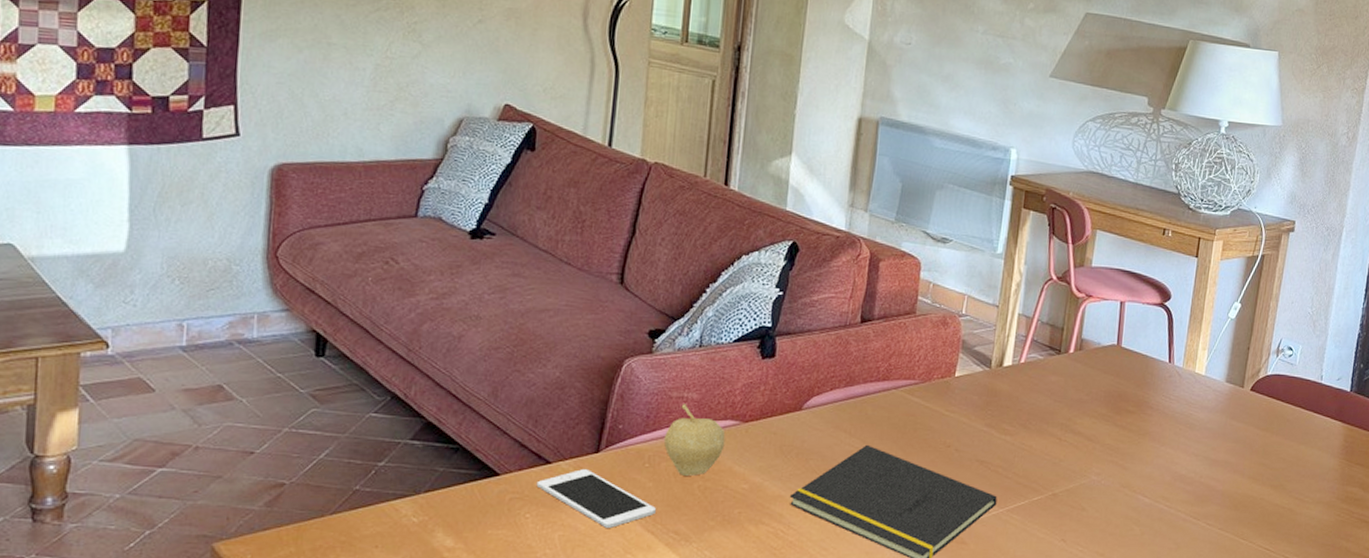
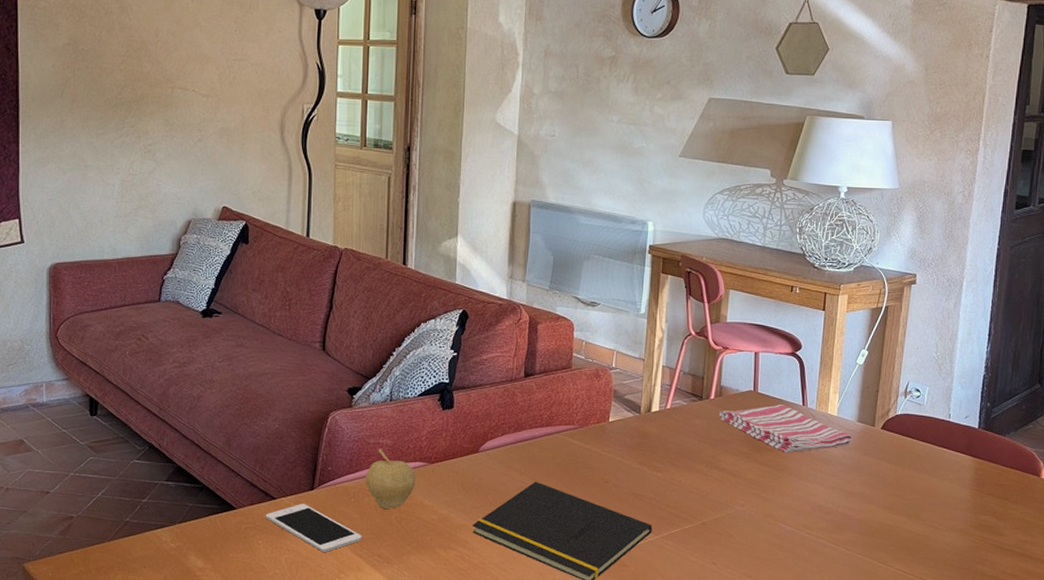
dish towel: none [1078,361,1220,416] -> present [719,404,853,453]

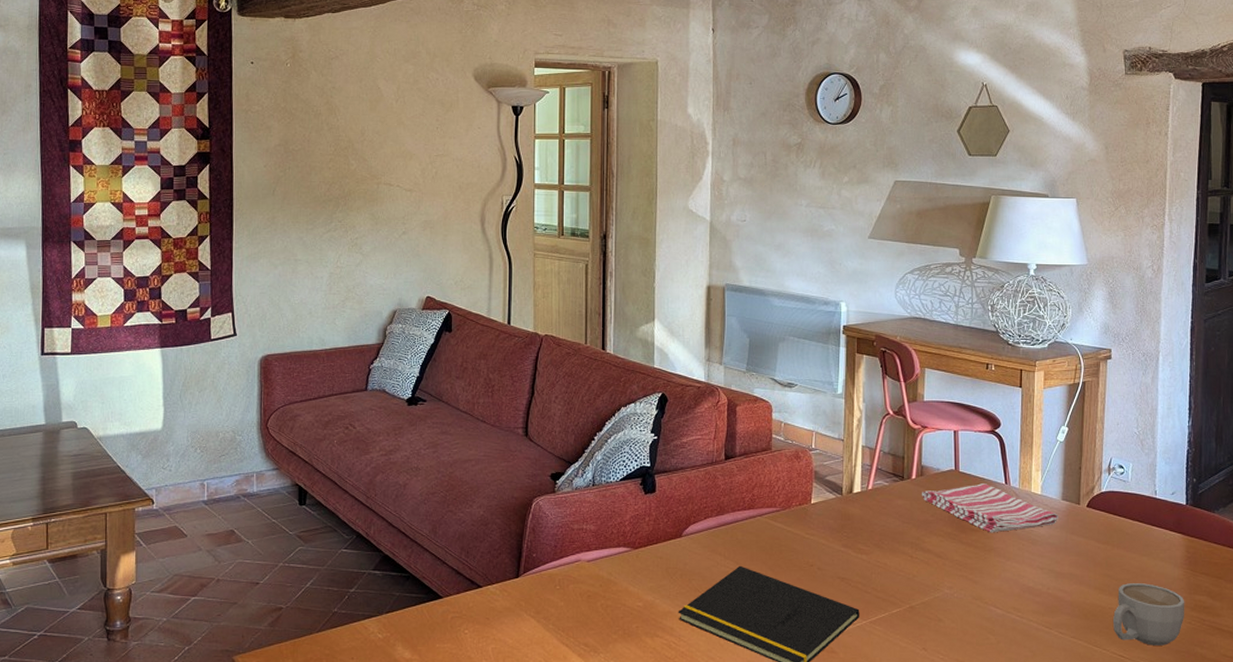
cell phone: present [265,504,362,552] -> none [471,592,568,641]
fruit: present [365,449,416,509] -> none [569,534,620,596]
mug: none [899,503,970,563] -> present [1113,583,1185,645]

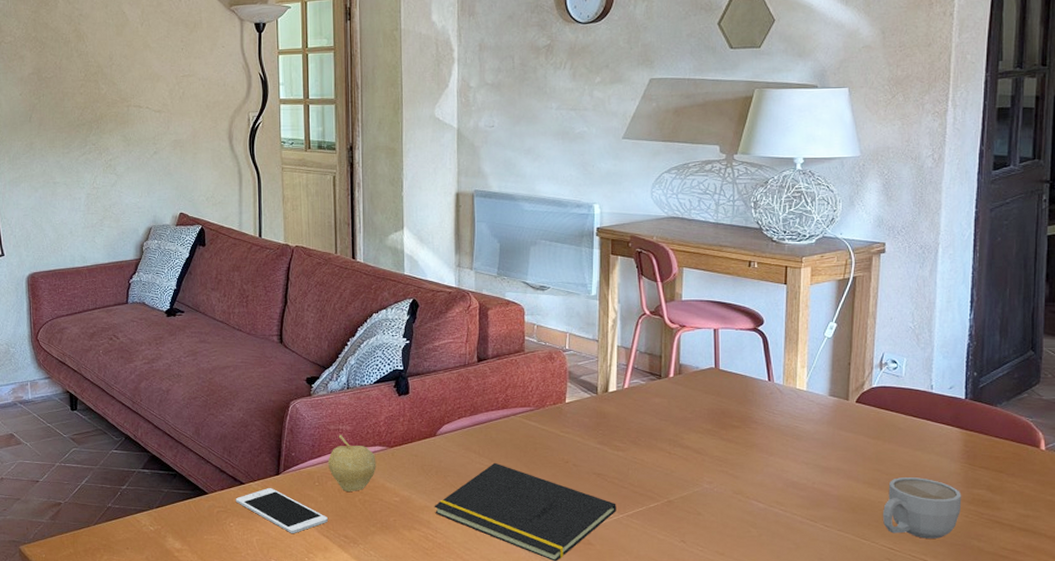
cell phone: none [471,592,568,641] -> present [235,488,328,533]
fruit: none [569,534,620,596] -> present [327,434,376,491]
dish towel: present [922,483,1058,533] -> none [680,381,825,429]

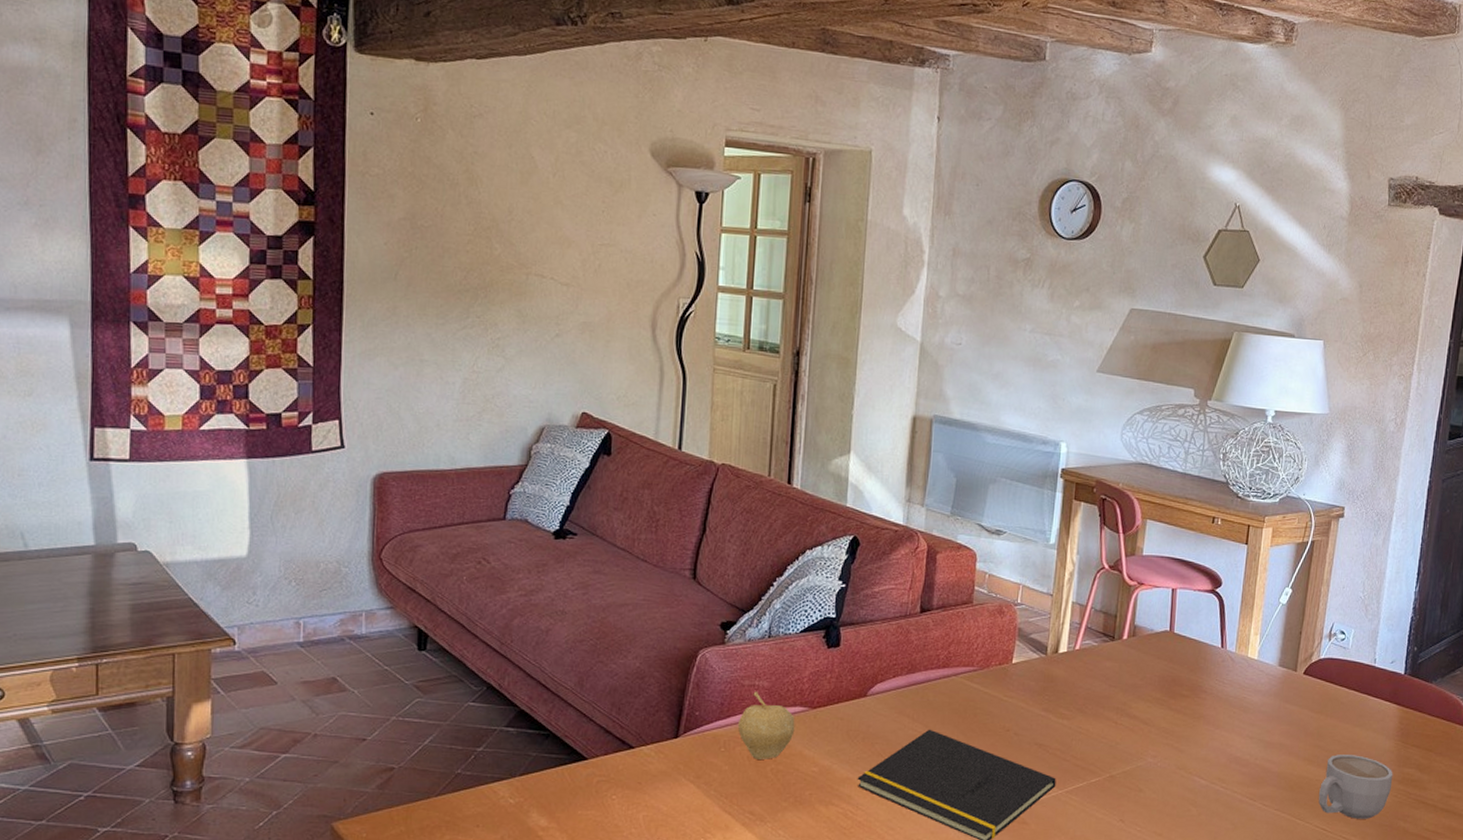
cell phone: present [235,488,328,533] -> none [621,754,732,809]

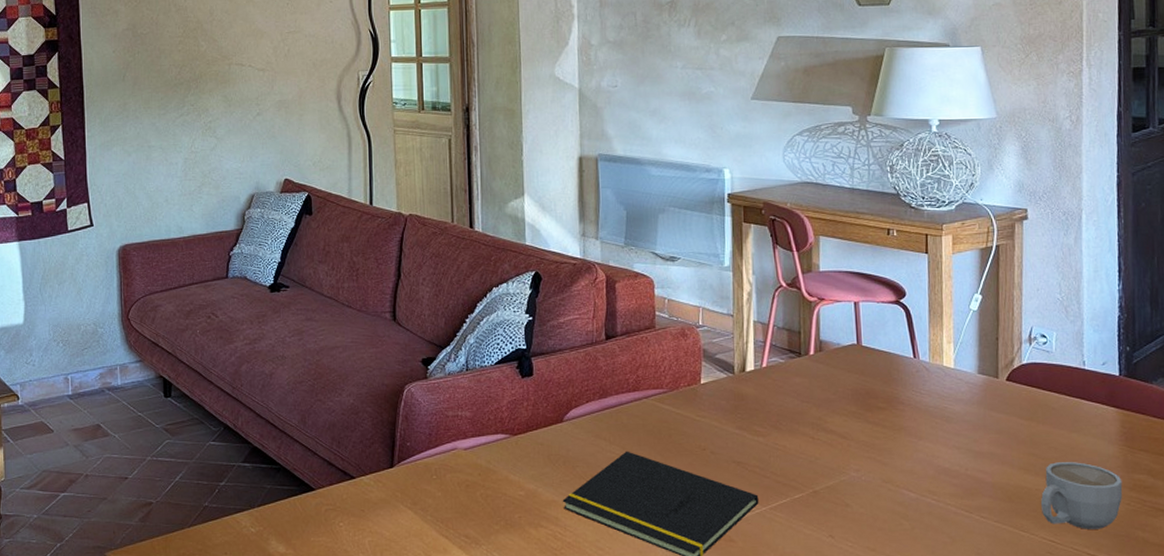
fruit: present [737,691,795,759] -> none [446,421,499,485]

